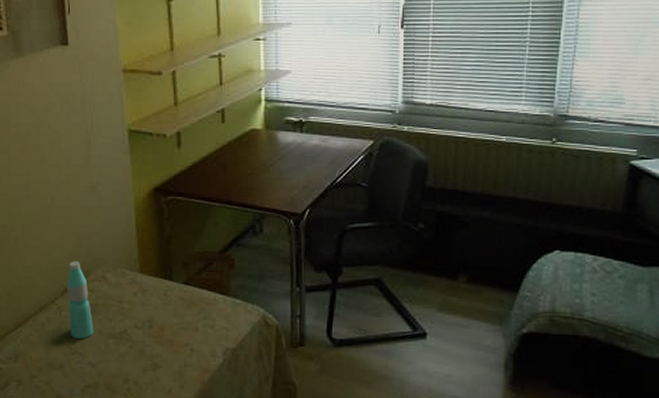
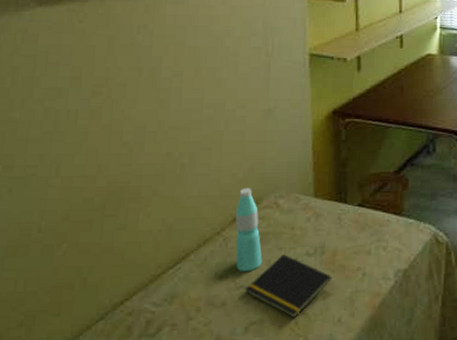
notepad: none [81,325,161,386] -> present [246,254,332,319]

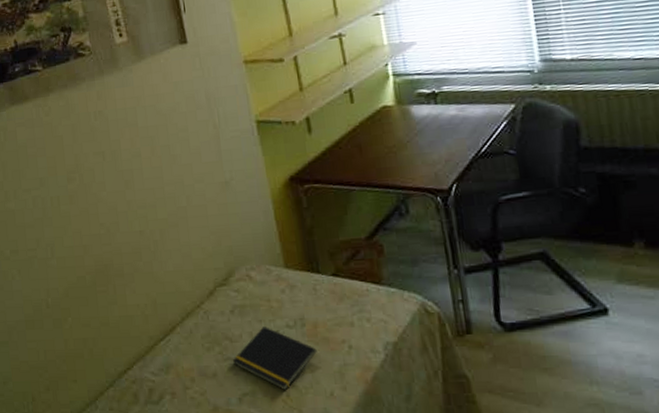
water bottle: present [235,187,263,272] -> none [210,261,245,344]

